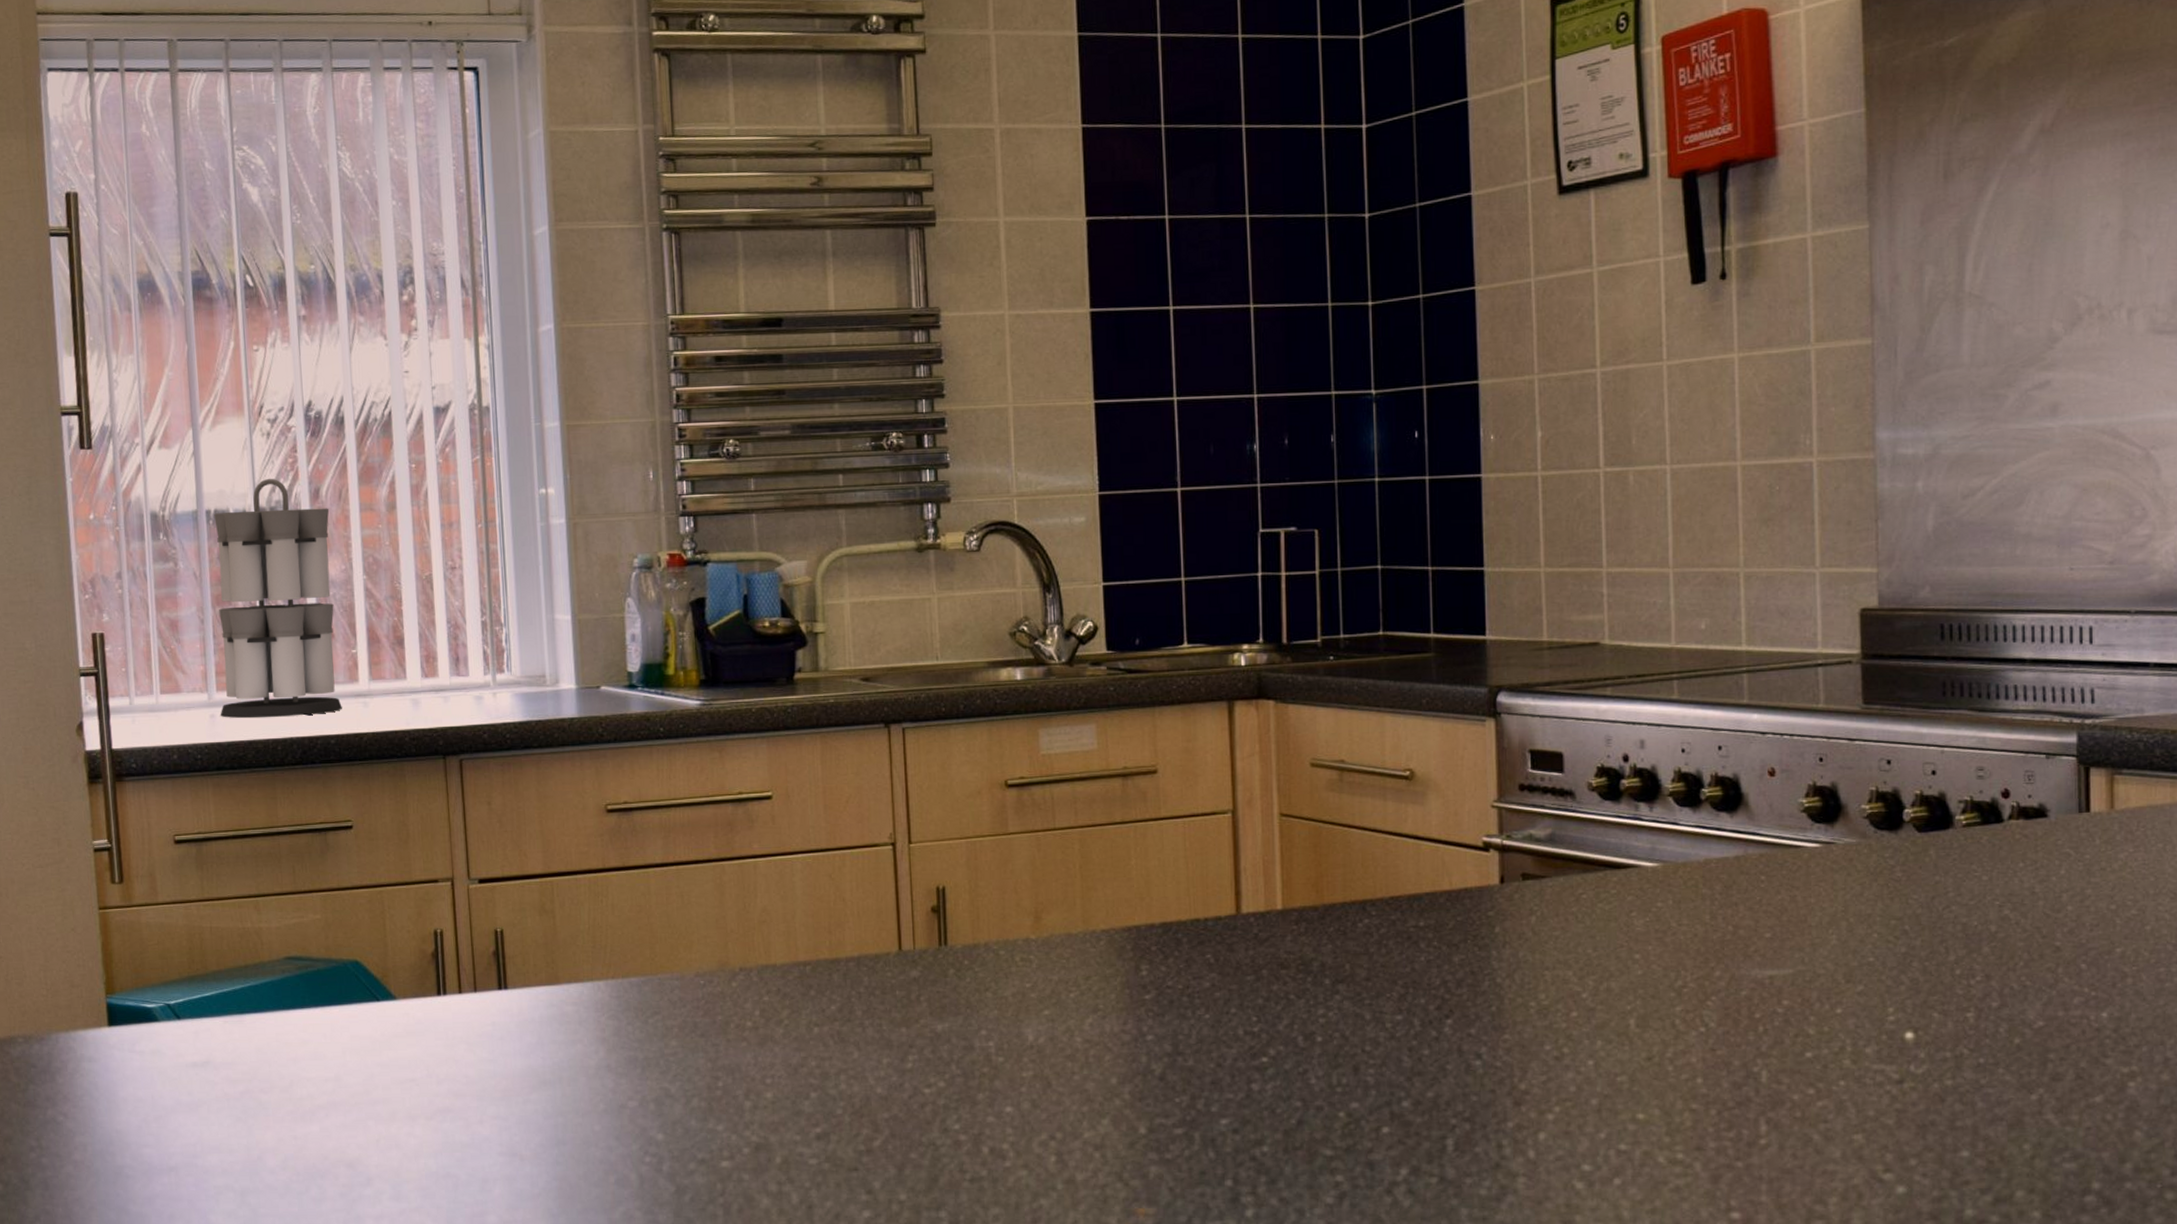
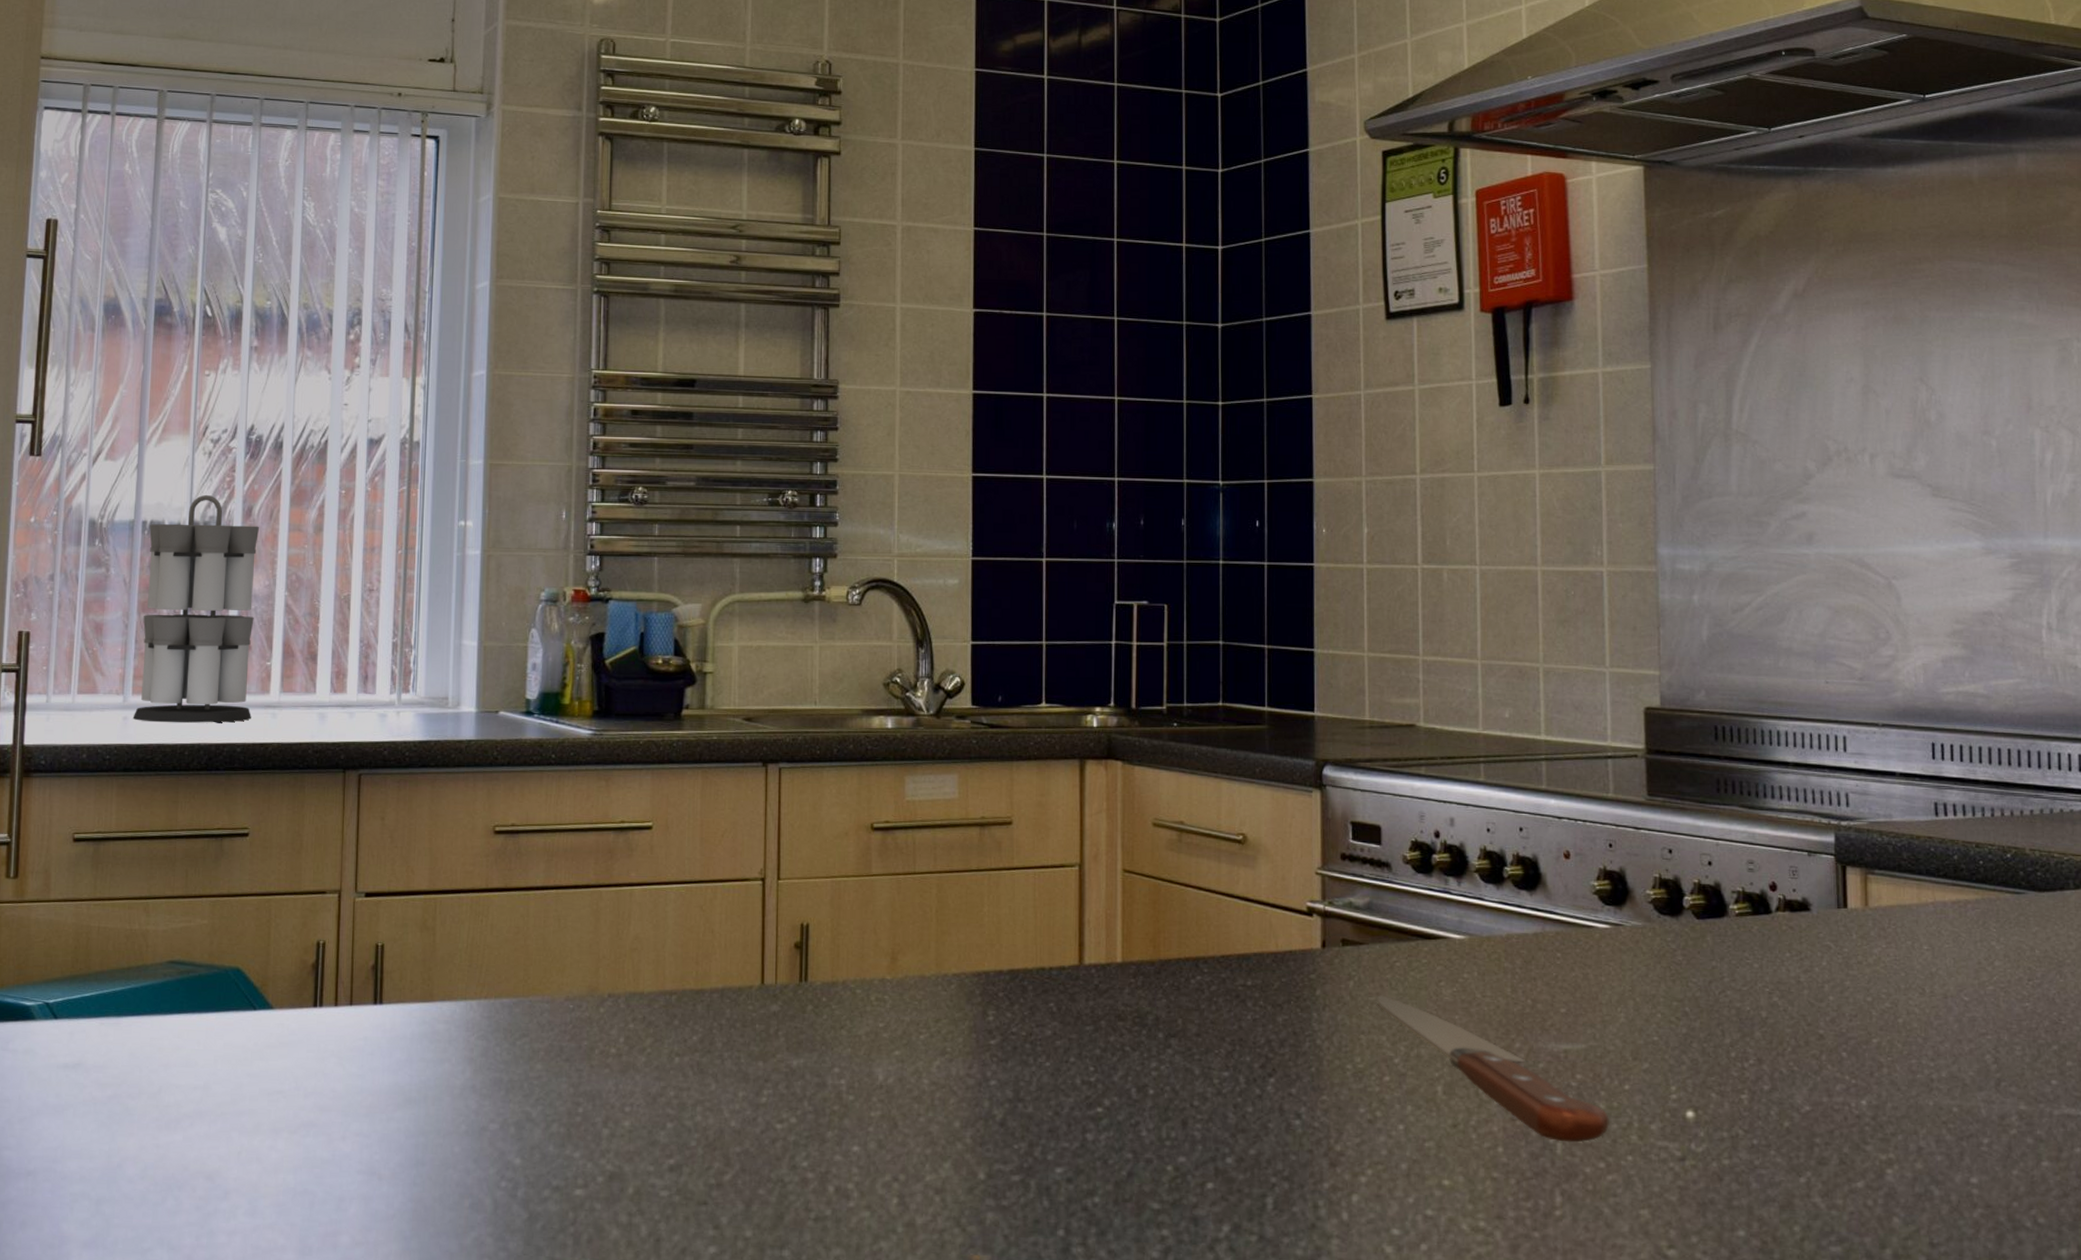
kitchen knife: none [1562,928,1819,1070] -> present [1377,994,1609,1143]

